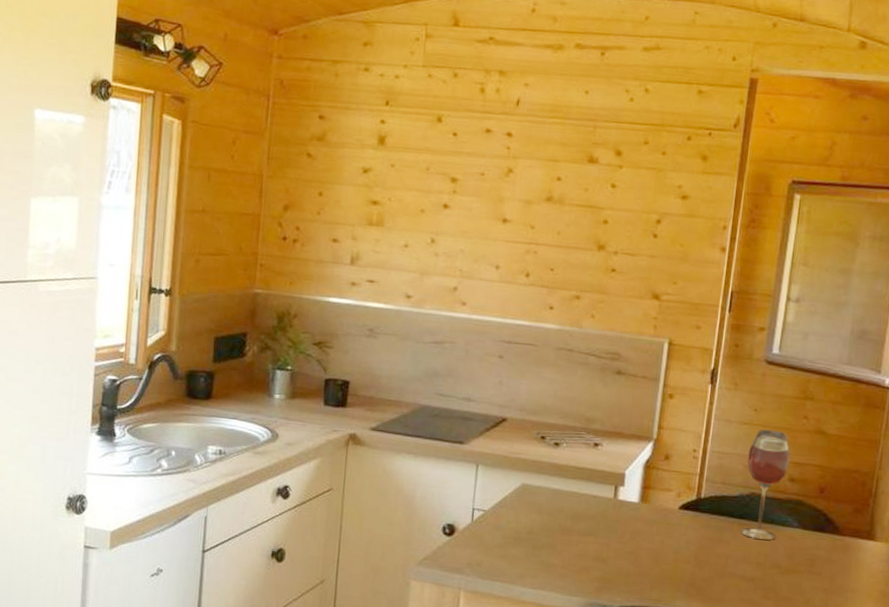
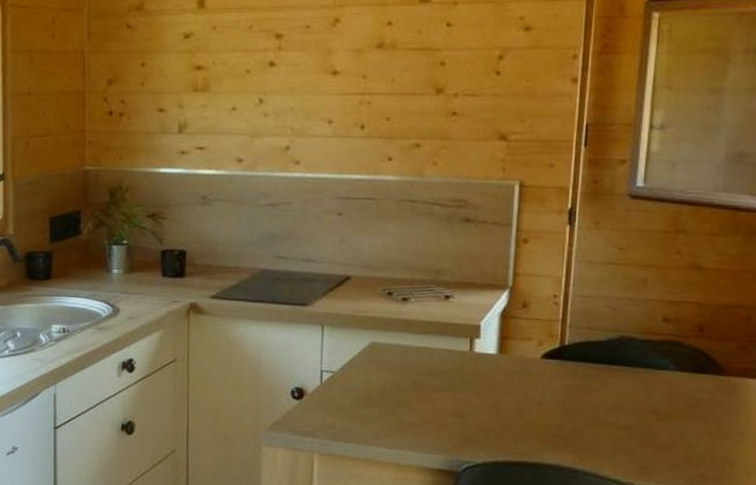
wineglass: present [741,429,791,540] -> none [612,268,663,385]

